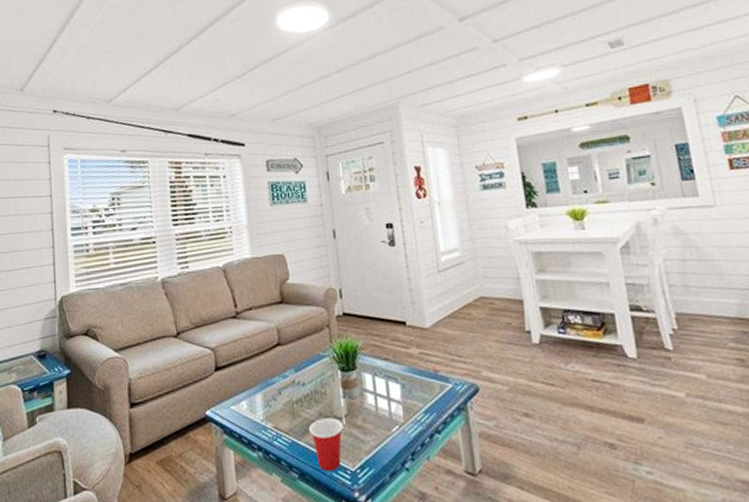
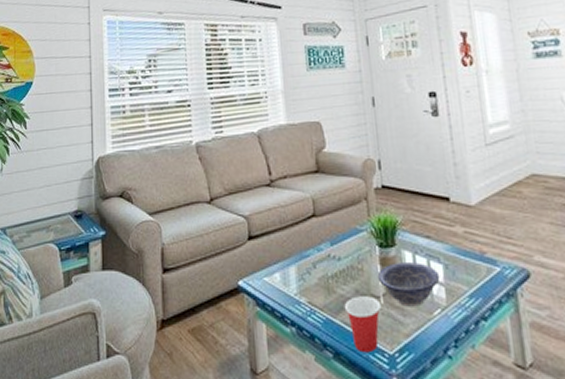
decorative bowl: none [339,383,398,426] -> present [377,262,440,307]

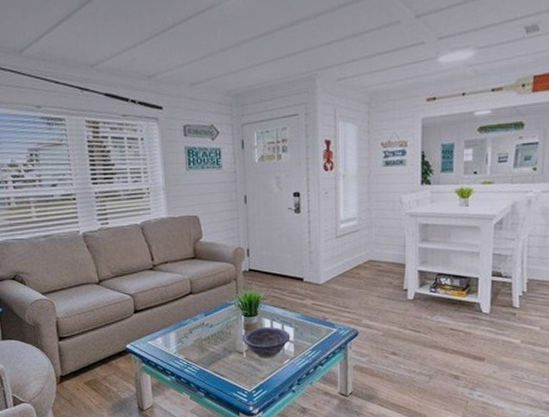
cup: present [344,296,382,353] -> none [214,352,244,392]

